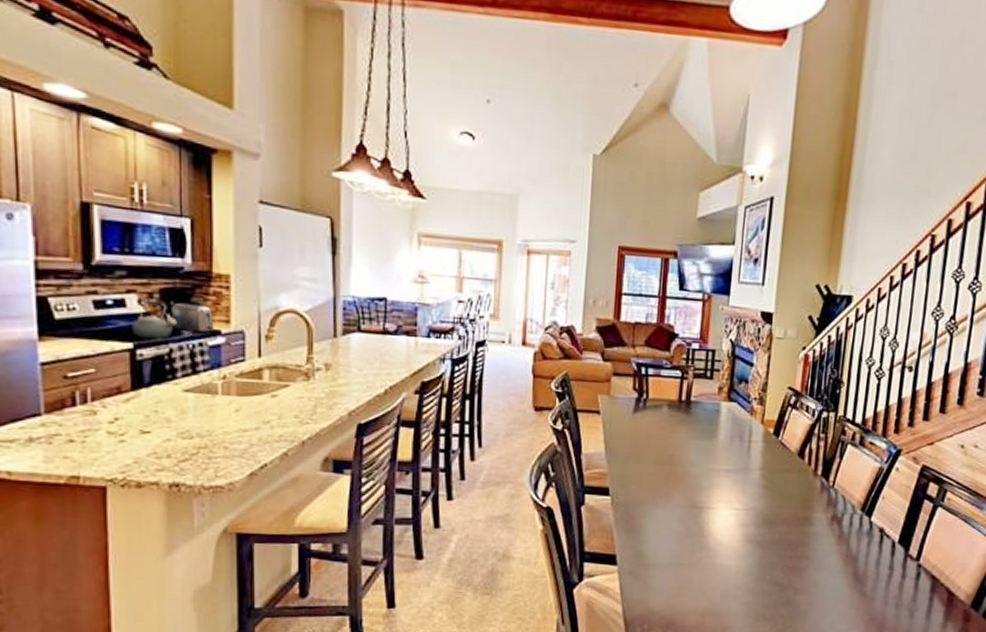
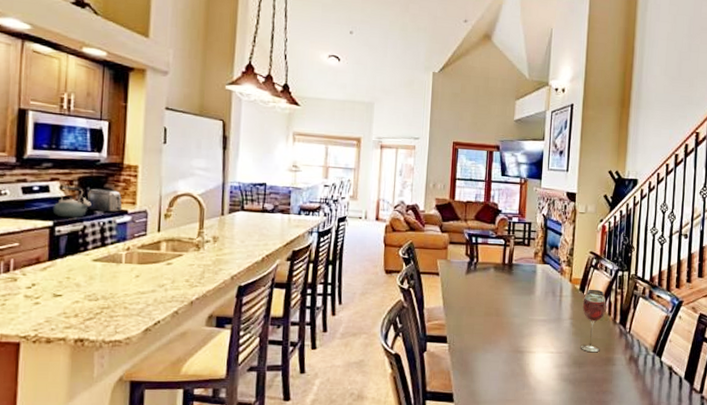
wineglass: none [771,433,806,510] -> present [580,289,606,353]

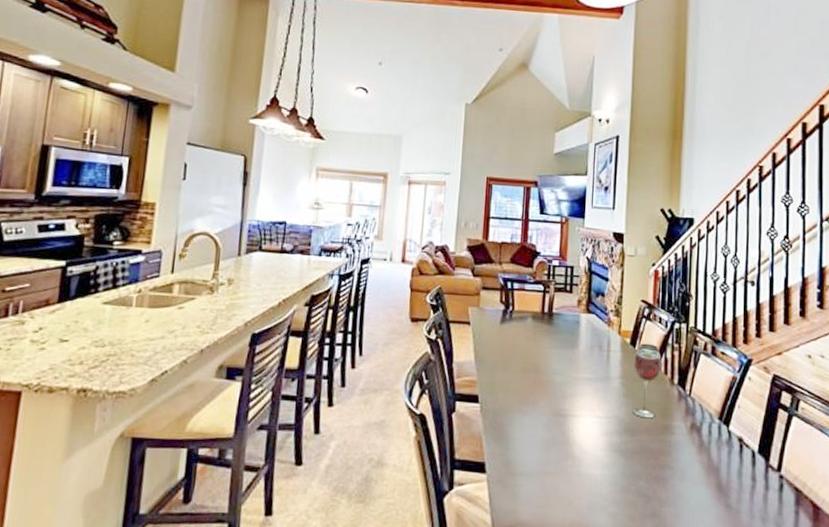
kettle: present [52,185,91,218] -> none [66,223,106,258]
toaster: present [86,188,123,214] -> none [99,226,137,254]

